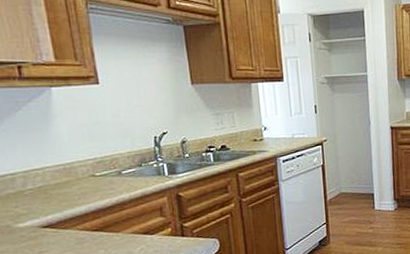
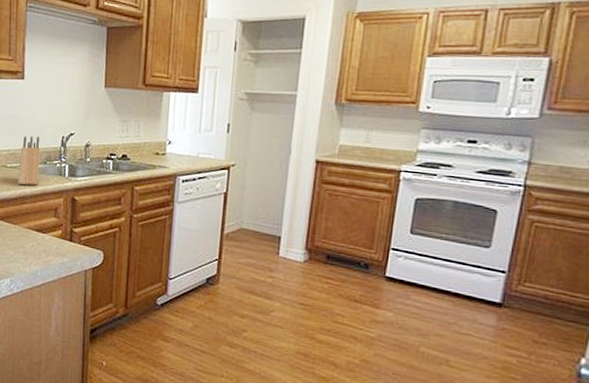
knife block: none [108,139,136,192] -> present [18,136,41,186]

